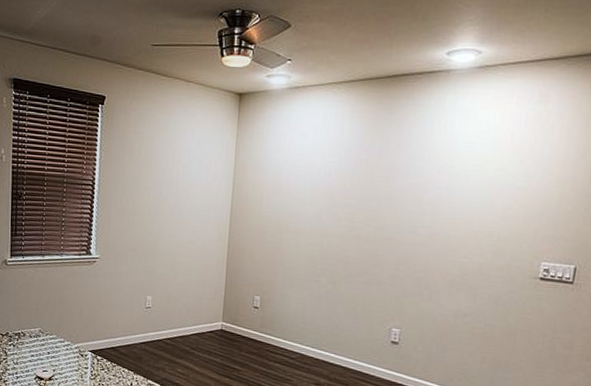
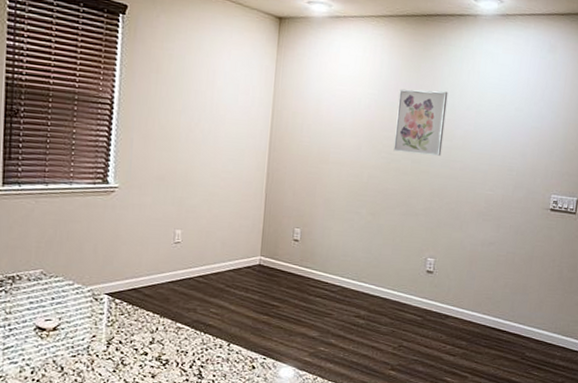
wall art: none [355,154,416,222] -> present [393,89,448,156]

